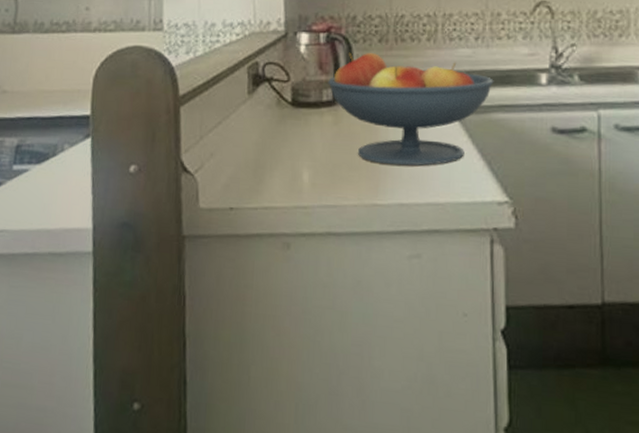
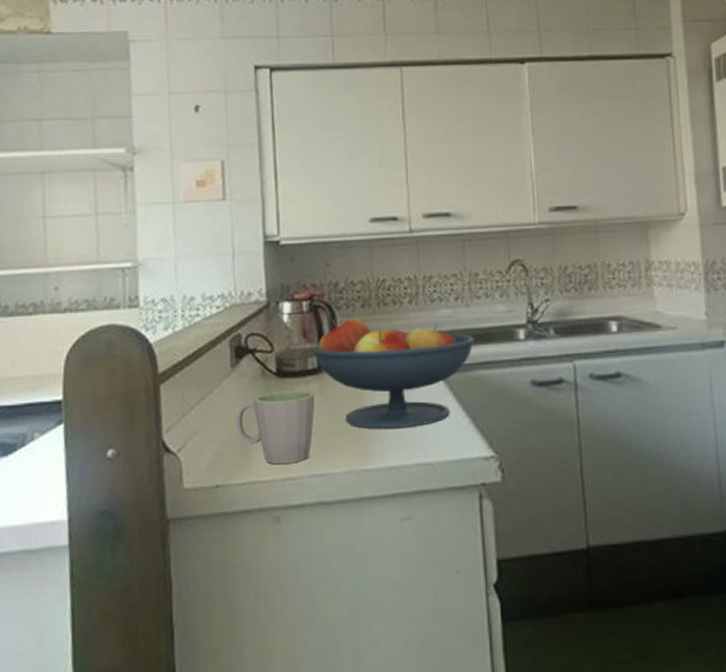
mug: none [250,121,328,193] -> present [235,391,315,465]

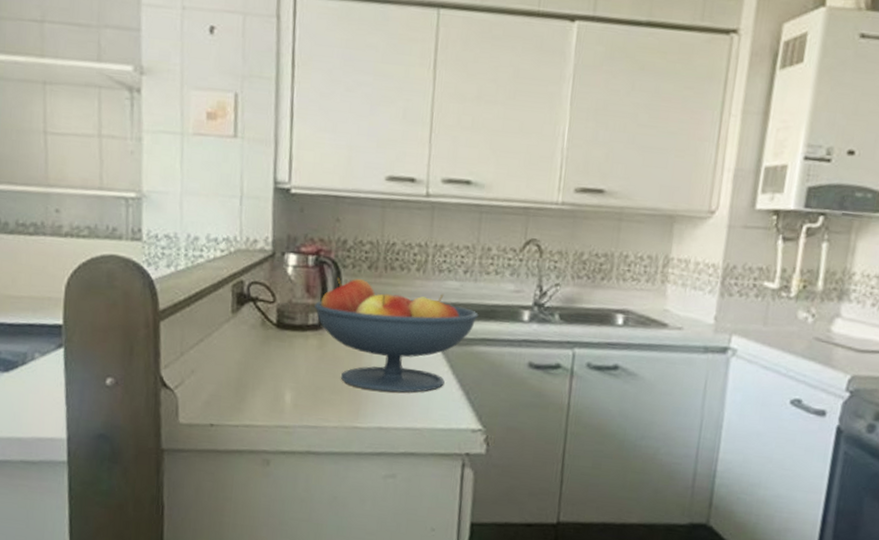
mug: present [235,391,315,465] -> none [232,342,313,413]

